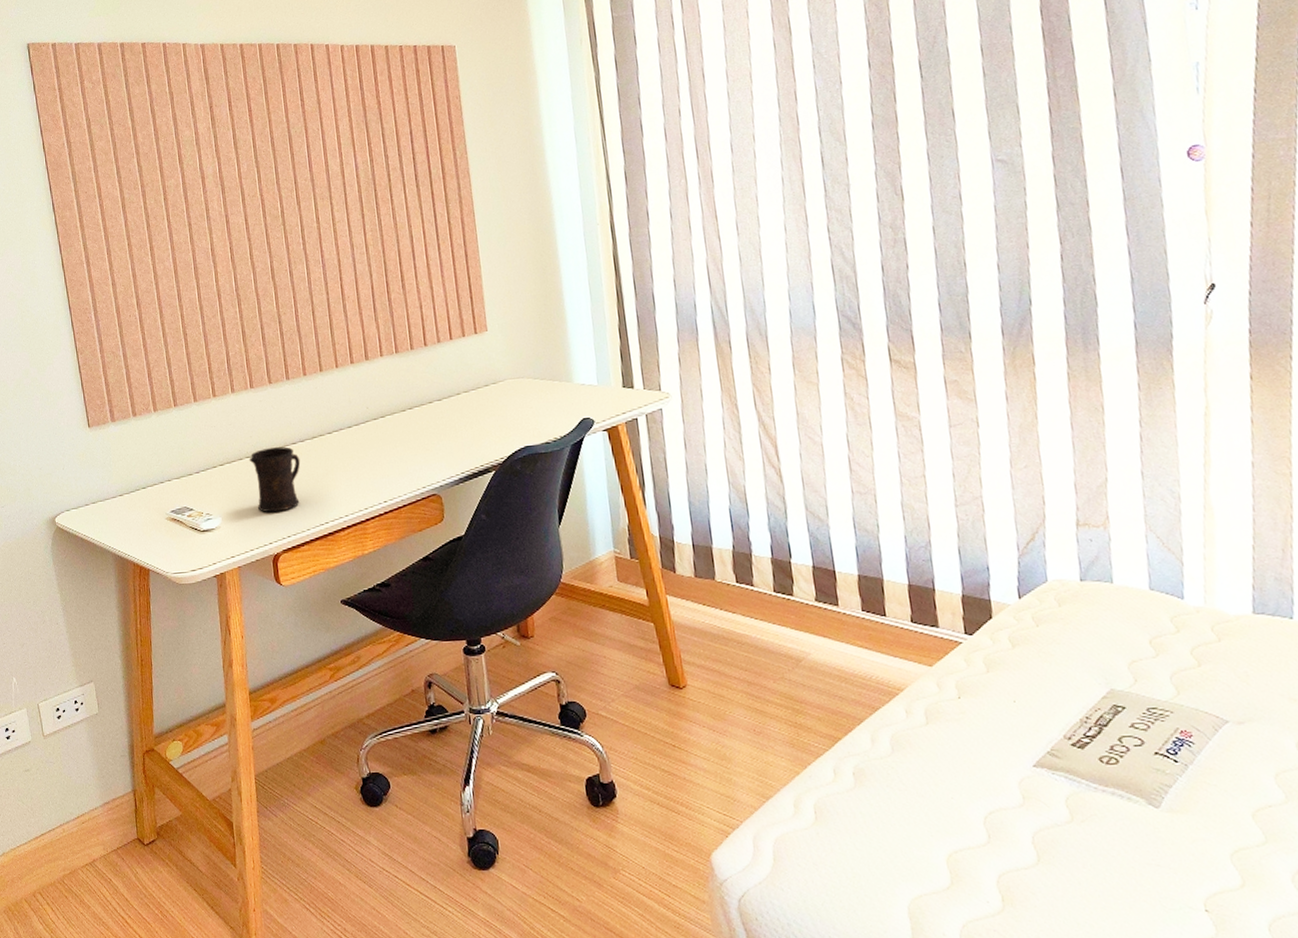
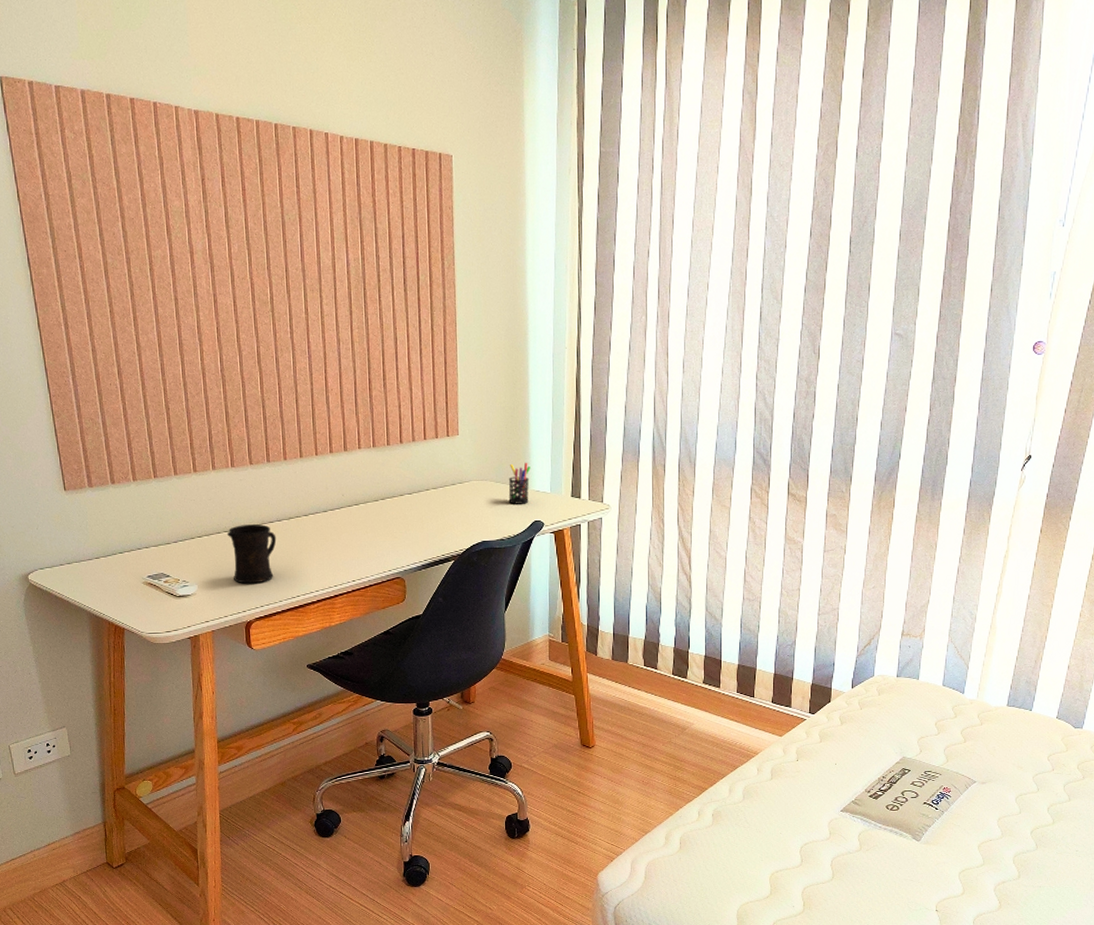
pen holder: none [548,353,574,402] -> present [508,462,531,504]

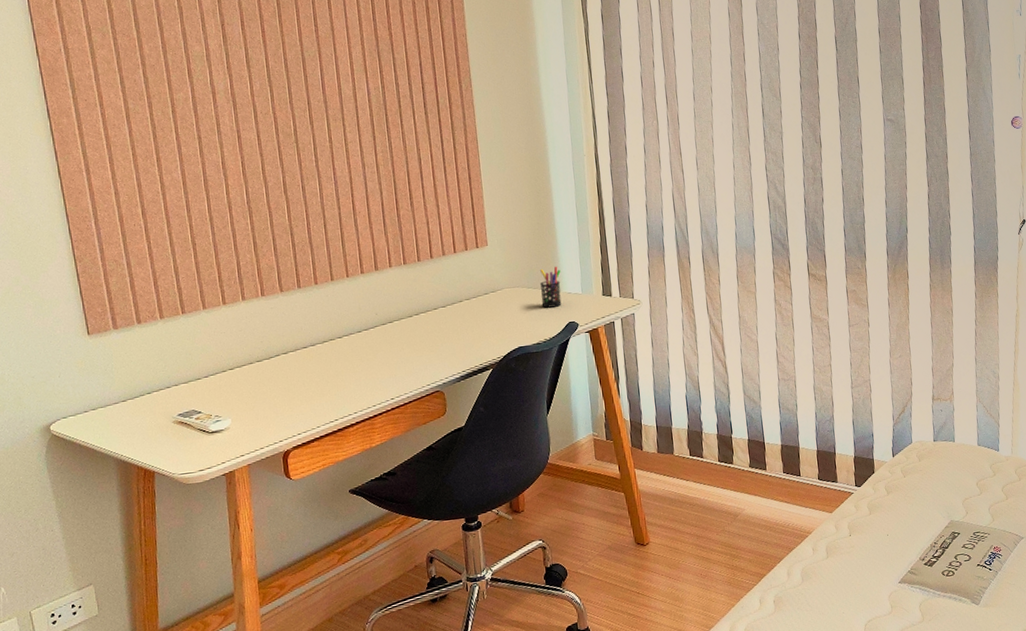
mug: present [226,524,277,584] -> none [259,350,311,413]

